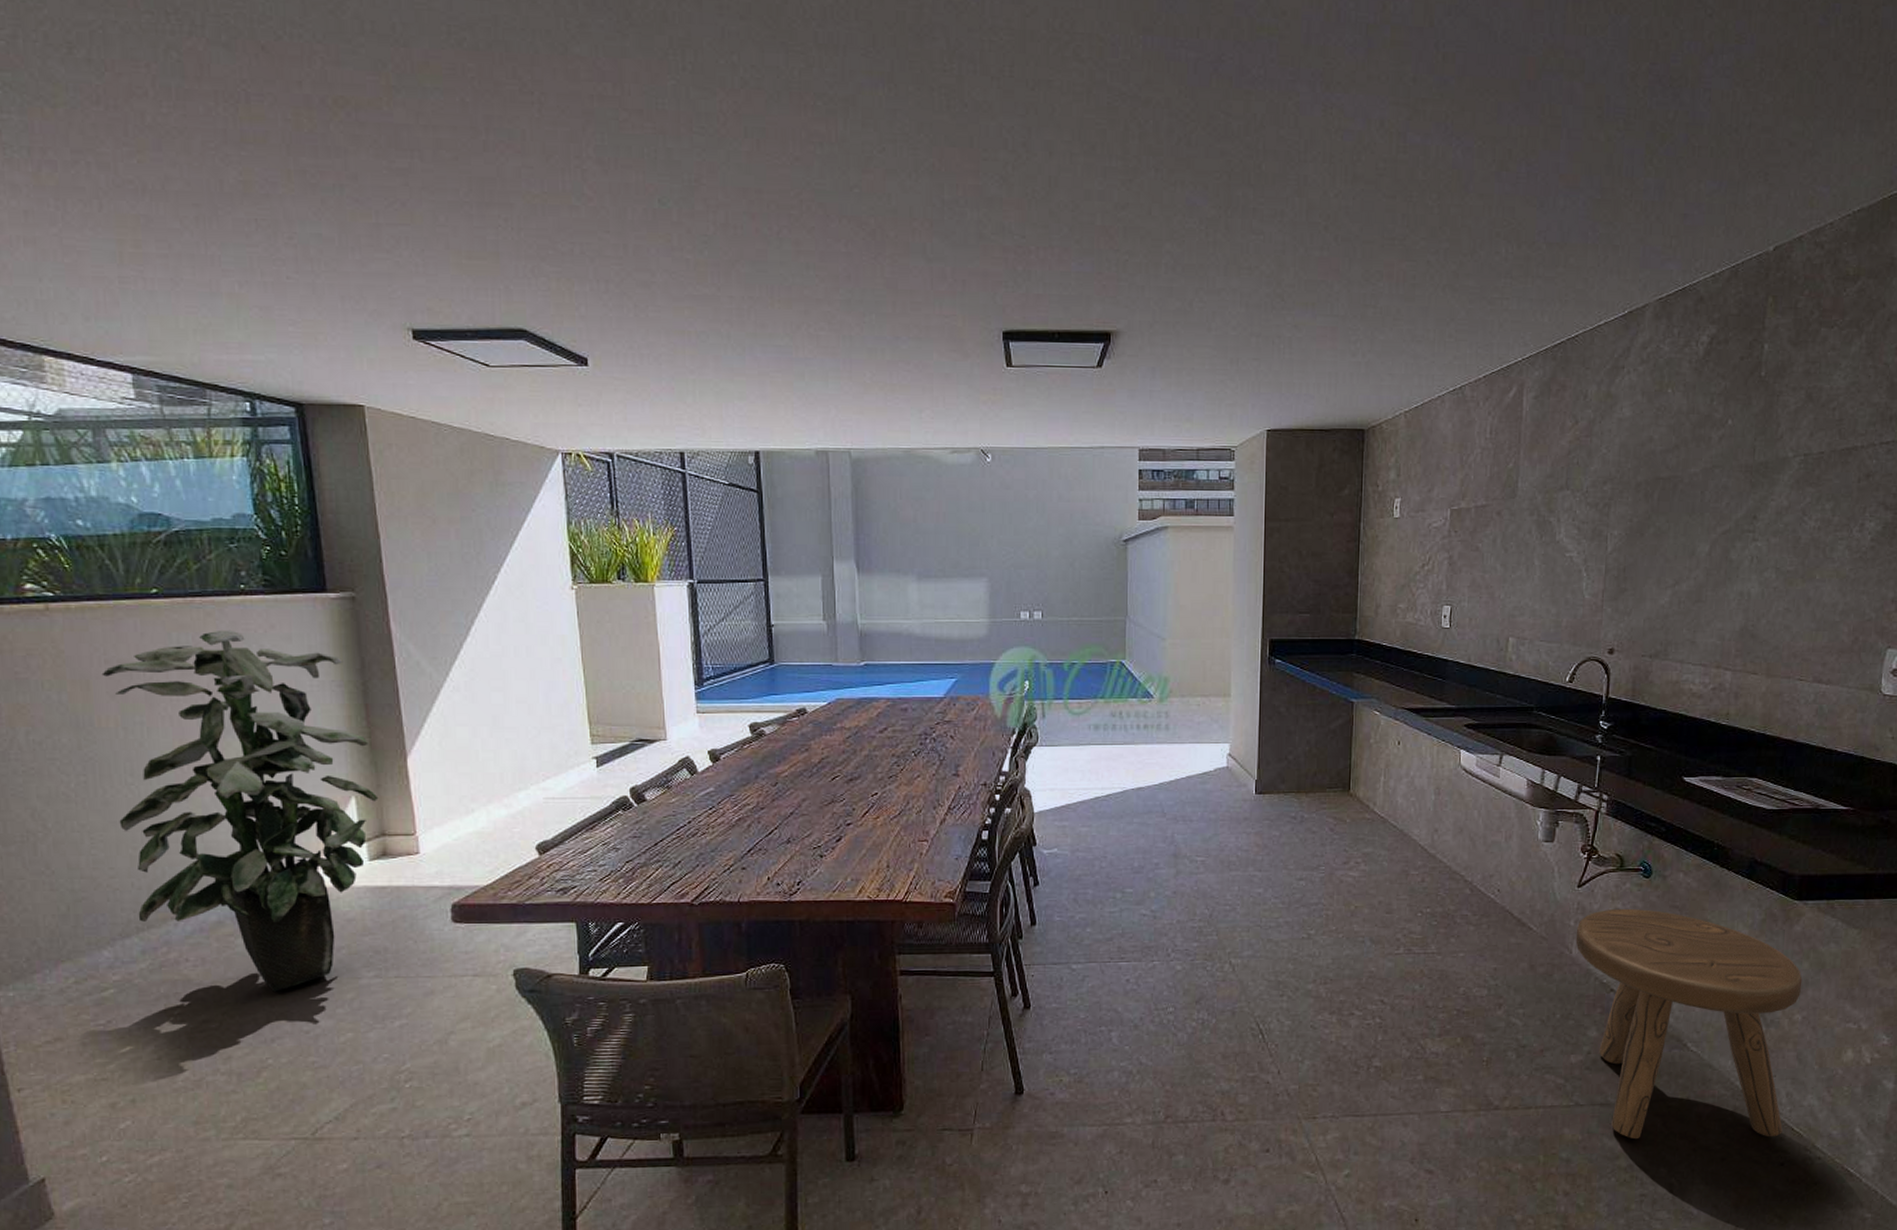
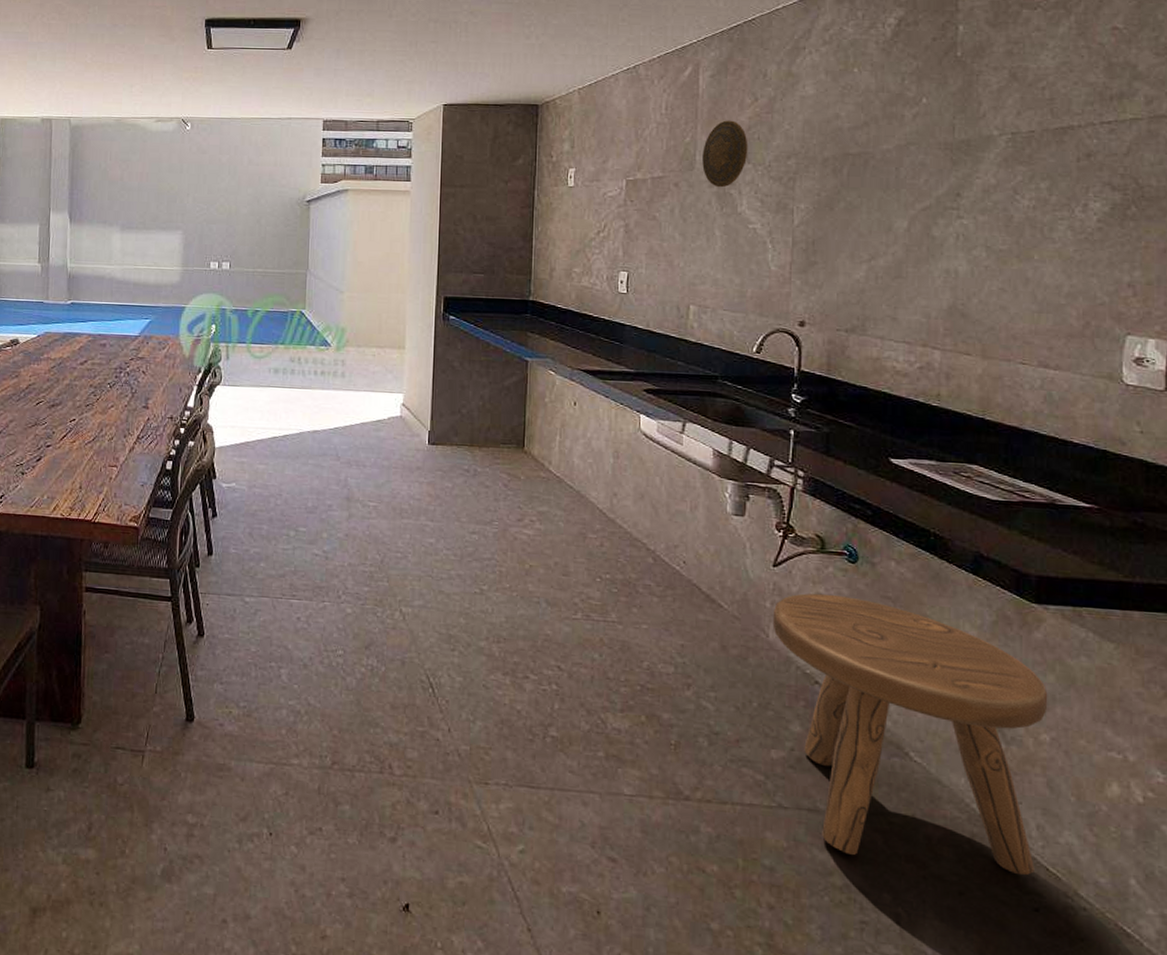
decorative plate: none [1524,444,1568,516] -> present [702,120,748,188]

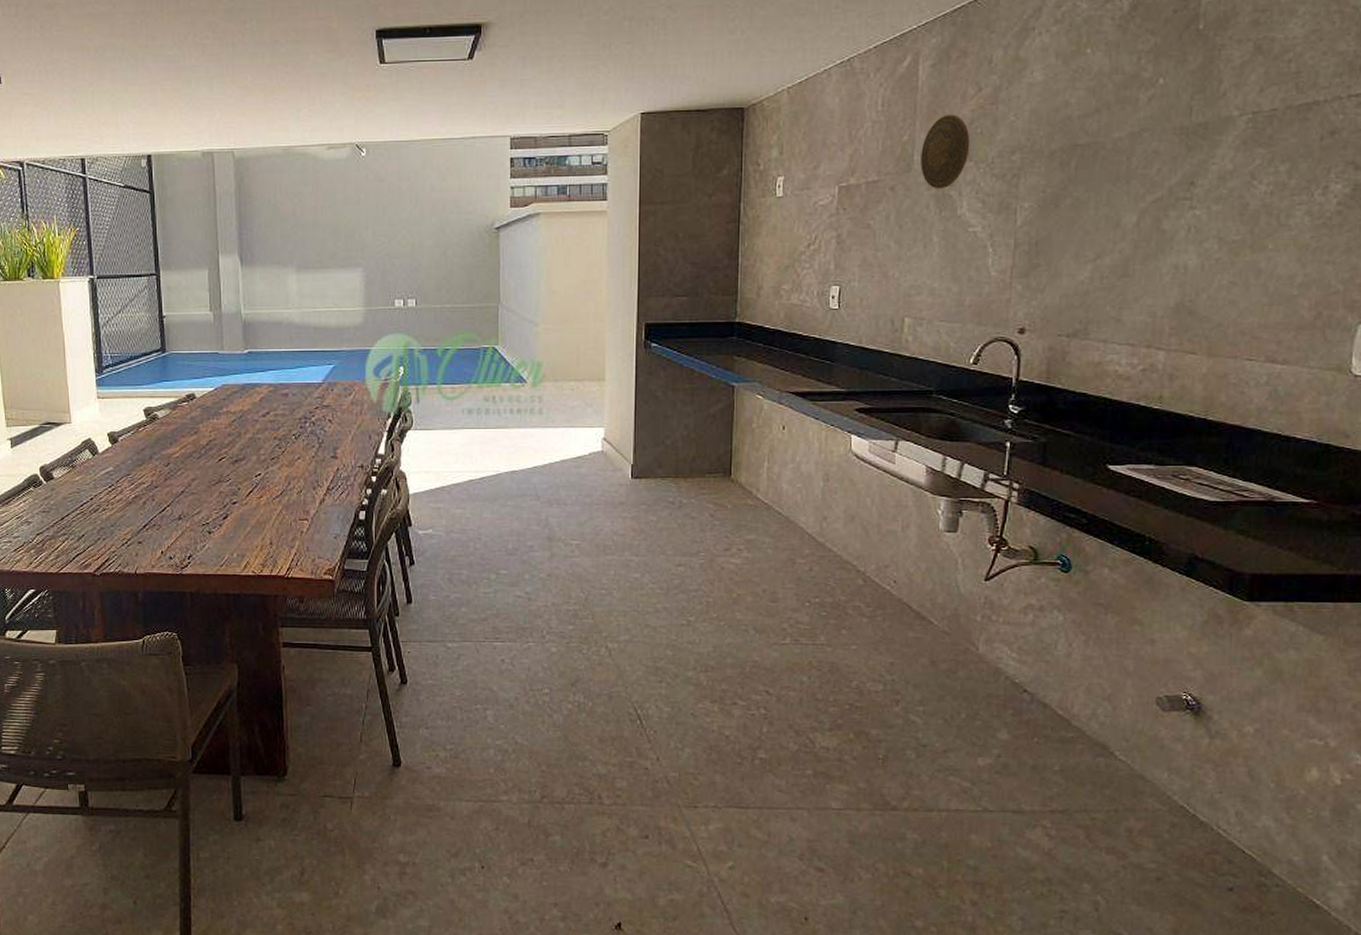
stool: present [772,593,1048,875] -> none [983,604,1255,858]

